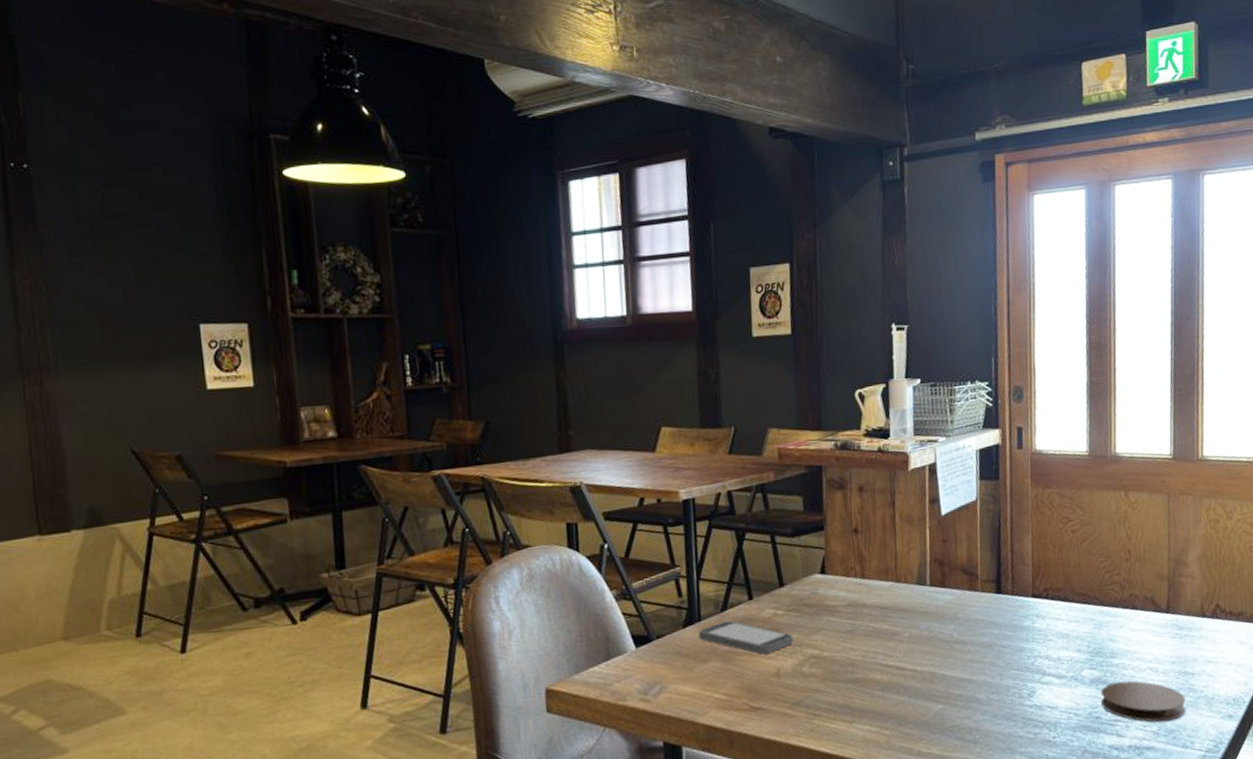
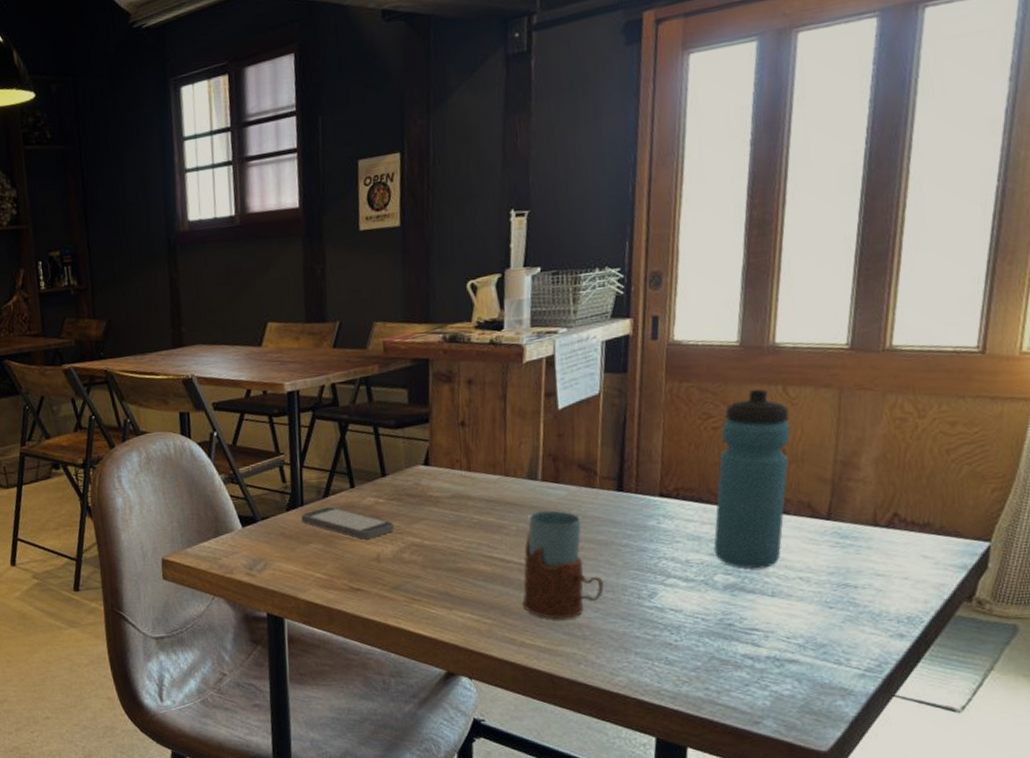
drinking glass: none [917,614,991,725] -> present [522,509,605,620]
water bottle: none [1079,494,1134,662] -> present [713,388,790,569]
coaster: present [1101,680,1186,722] -> none [736,589,844,635]

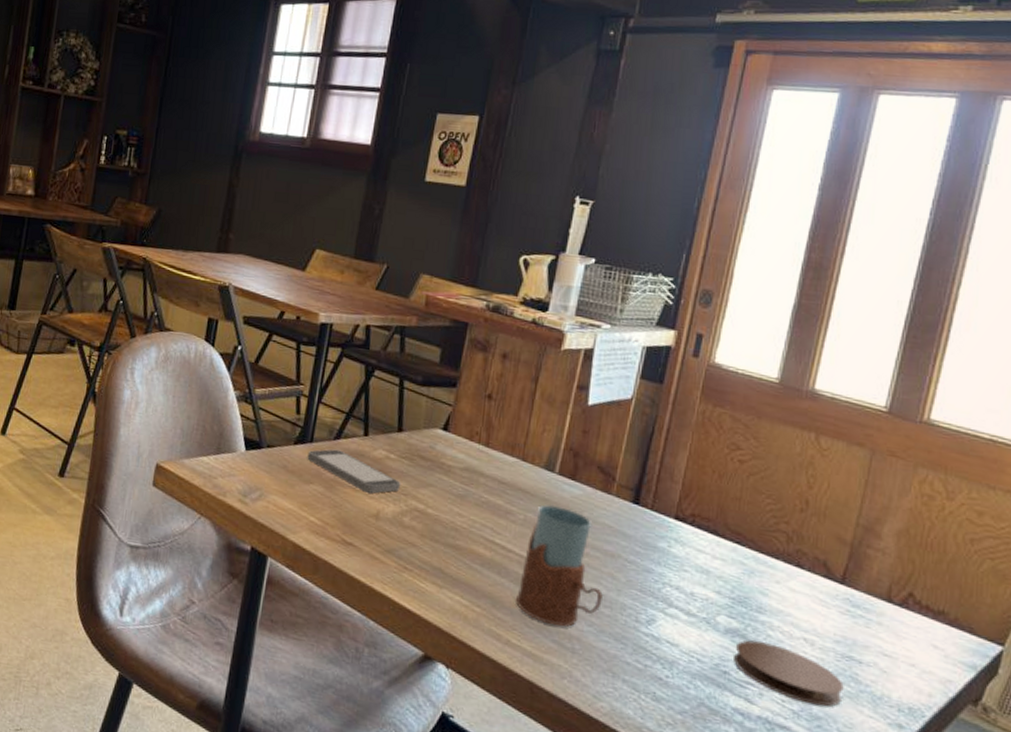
water bottle: present [713,388,790,569] -> none [721,430,818,620]
coaster: none [736,589,844,635] -> present [734,640,844,706]

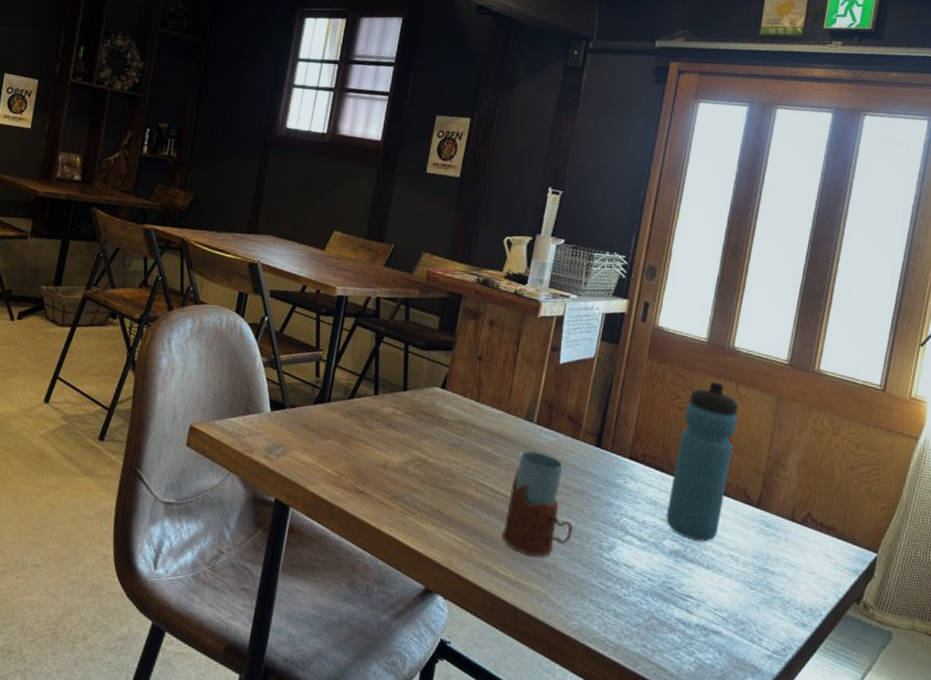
smartphone: present [307,449,401,494] -> none [325,407,406,446]
water bottle: none [721,430,818,620] -> present [666,381,738,542]
coaster: present [734,640,844,706] -> none [677,559,761,612]

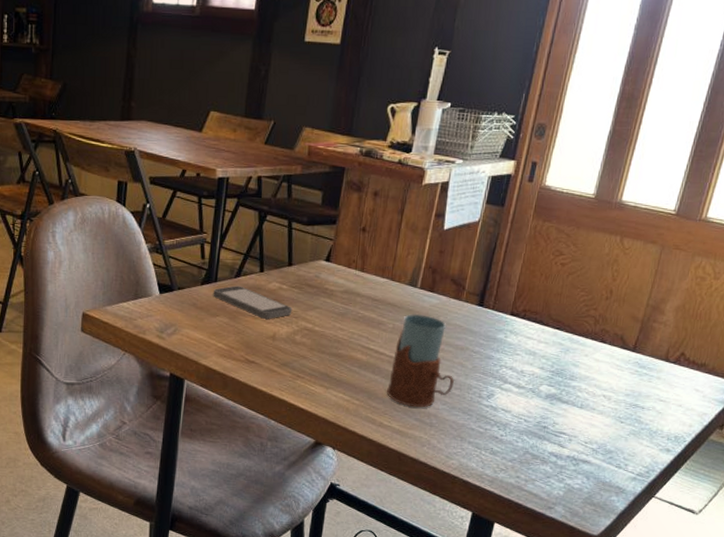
smartphone: none [325,407,406,446] -> present [213,285,292,319]
water bottle: present [666,381,738,542] -> none [543,236,621,385]

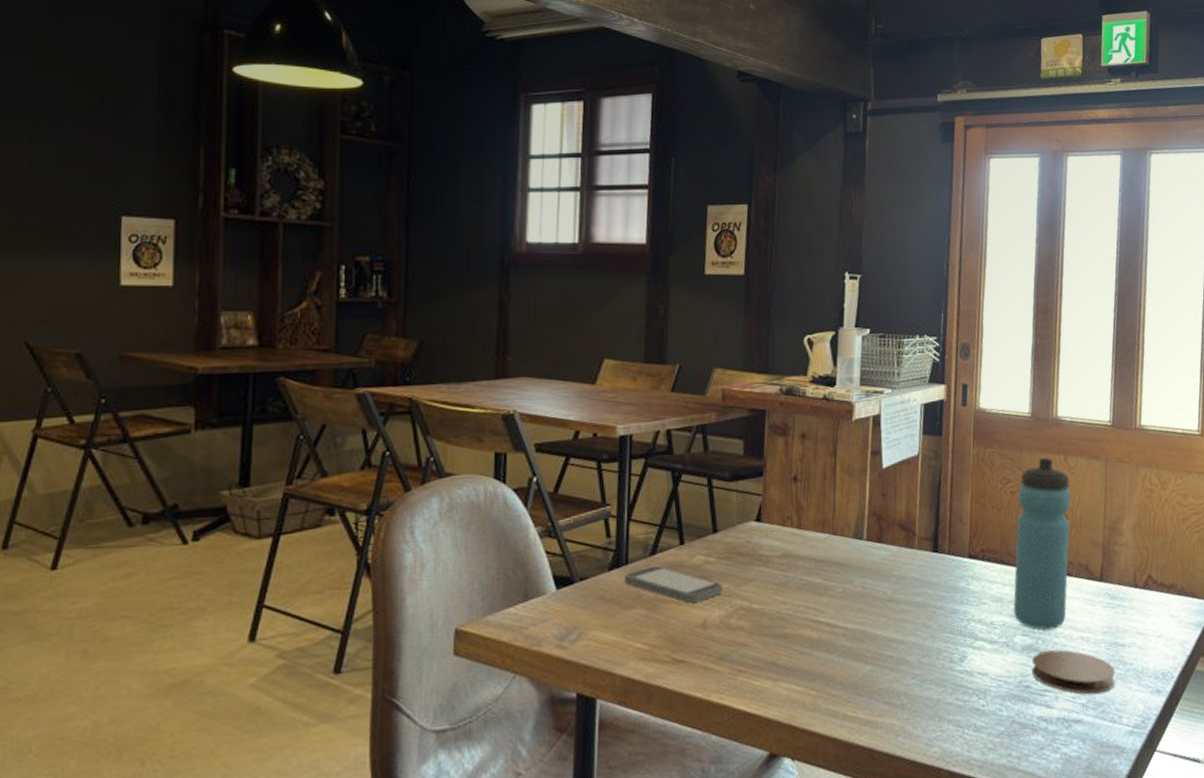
drinking glass: present [387,313,455,408] -> none [846,570,922,688]
water bottle: none [543,236,621,385] -> present [1013,457,1071,630]
coaster: none [551,401,630,443] -> present [1032,649,1115,694]

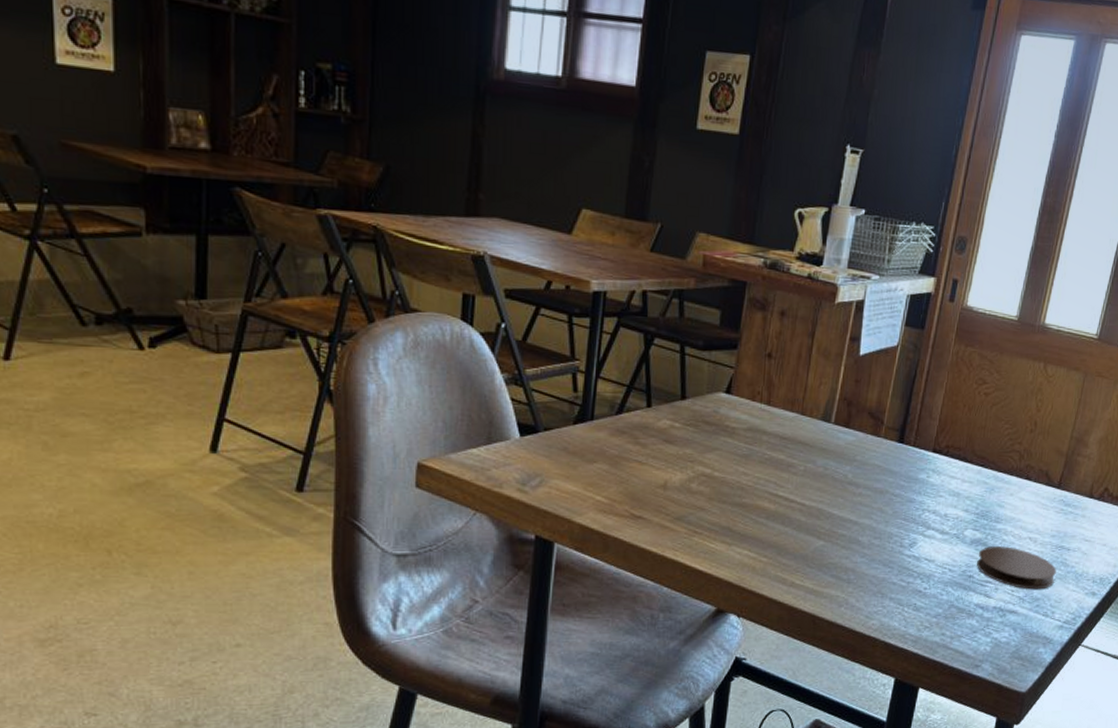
smartphone: present [624,565,724,603] -> none [589,424,687,464]
water bottle: present [1013,457,1071,630] -> none [968,362,1045,527]

